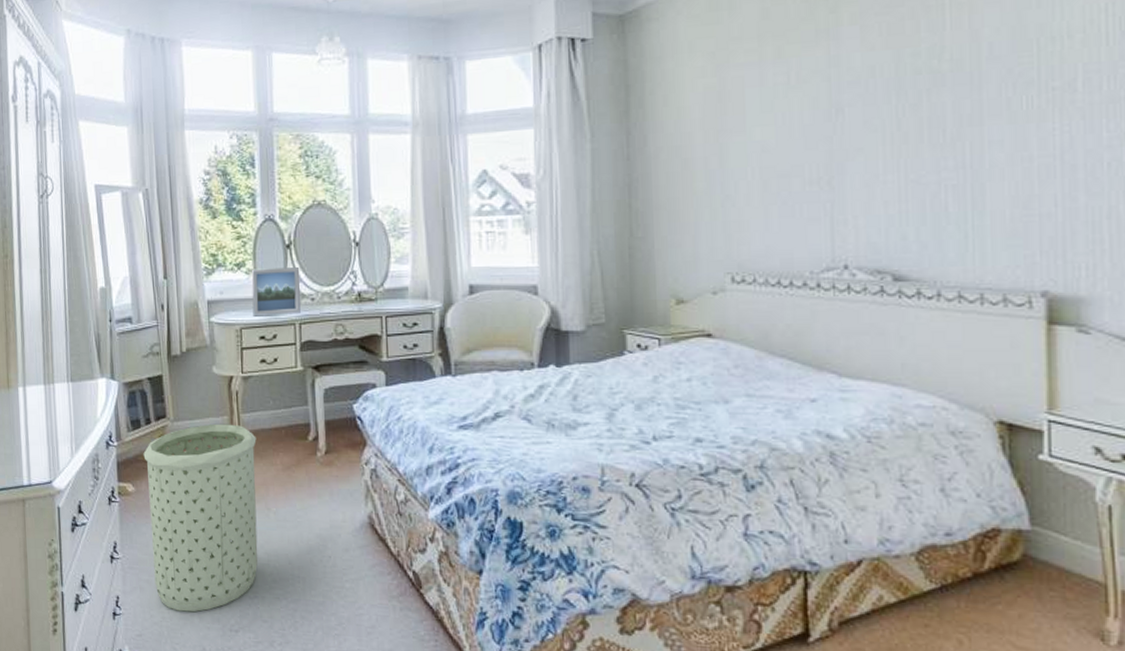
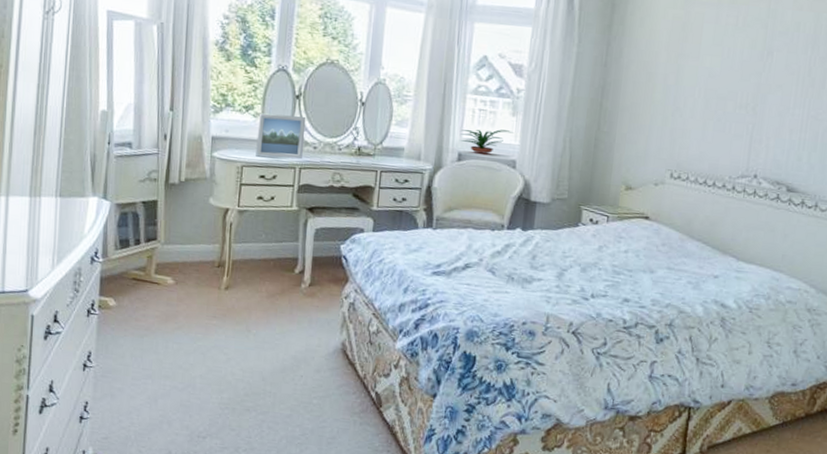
laundry basket: present [143,423,258,613] -> none [127,250,245,419]
plant: none [469,251,529,283] -> present [460,129,513,154]

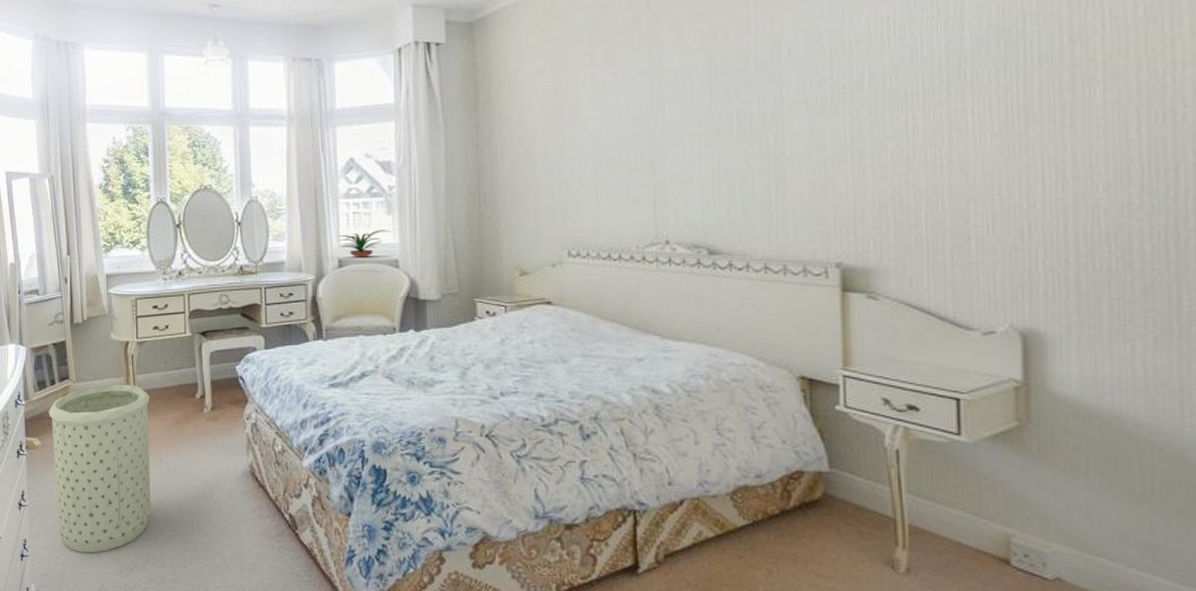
laundry basket: none [127,250,245,419] -> present [48,384,152,553]
picture frame: present [256,113,306,160] -> none [145,243,190,288]

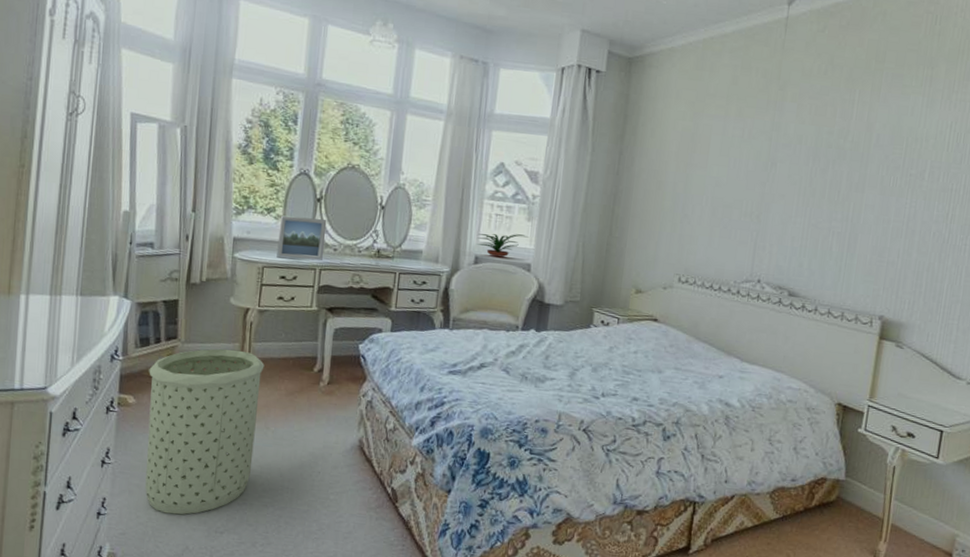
picture frame: none [145,243,190,288] -> present [276,215,327,261]

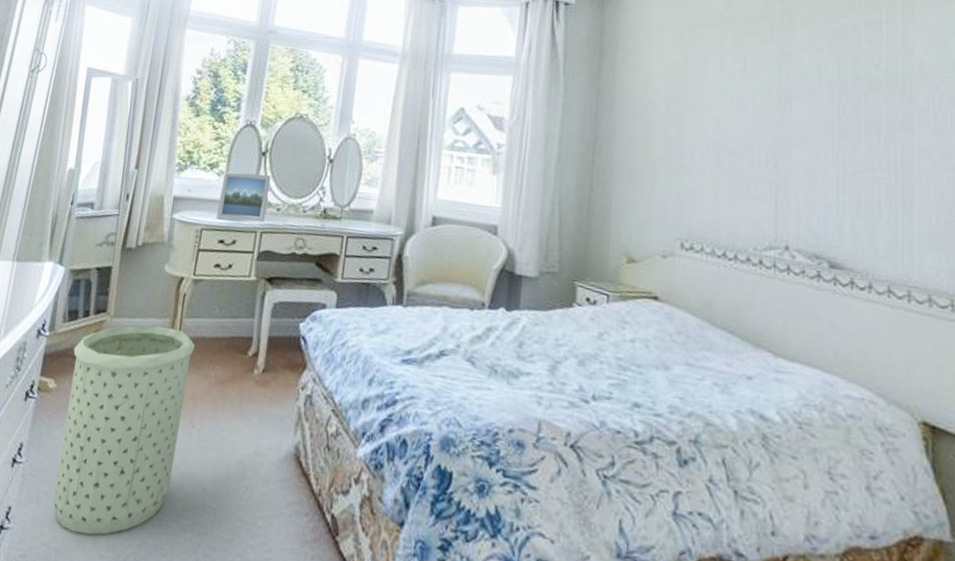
plant: present [477,233,529,258] -> none [434,189,494,218]

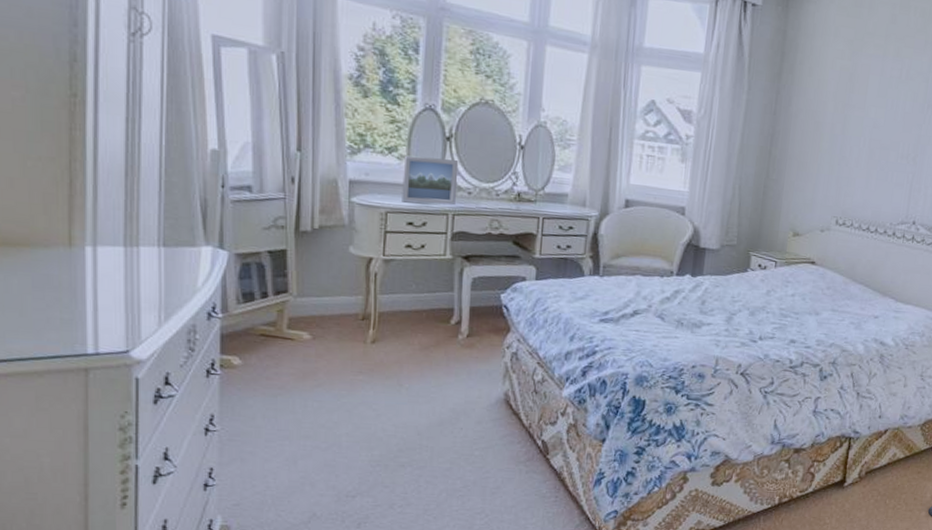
laundry basket: present [53,325,195,536] -> none [256,302,394,481]

